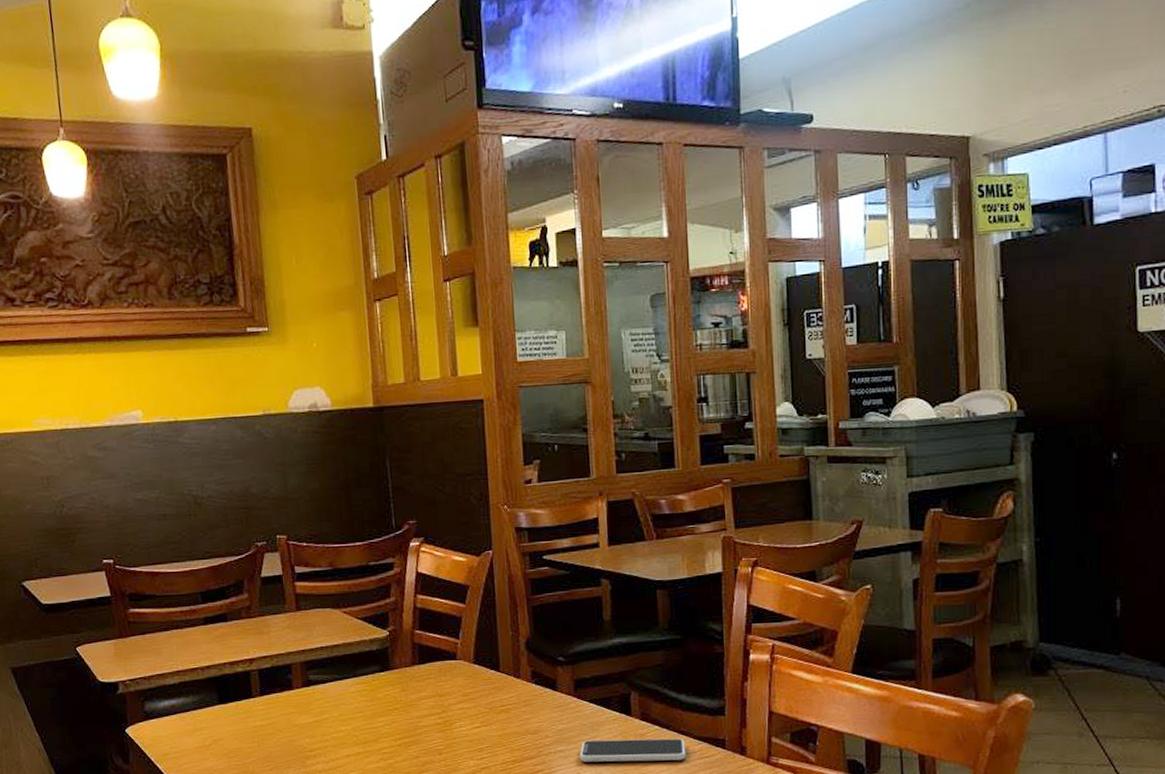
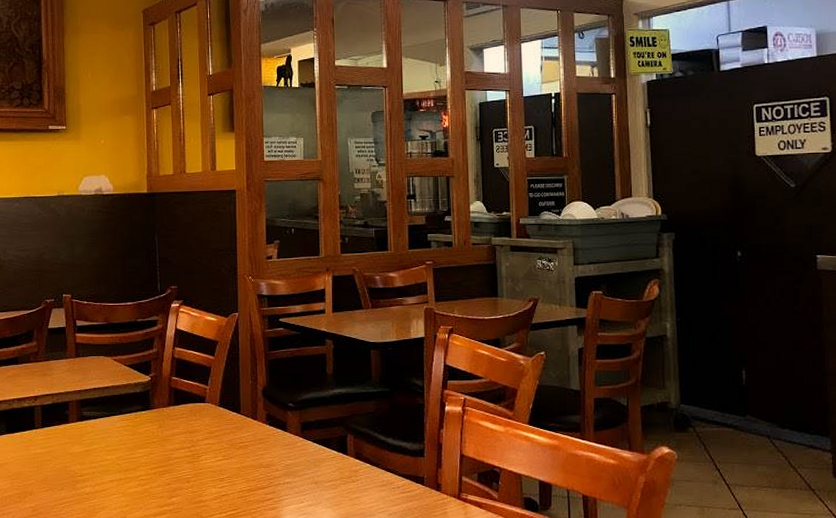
smartphone: present [579,738,687,762] -> none [303,474,392,494]

